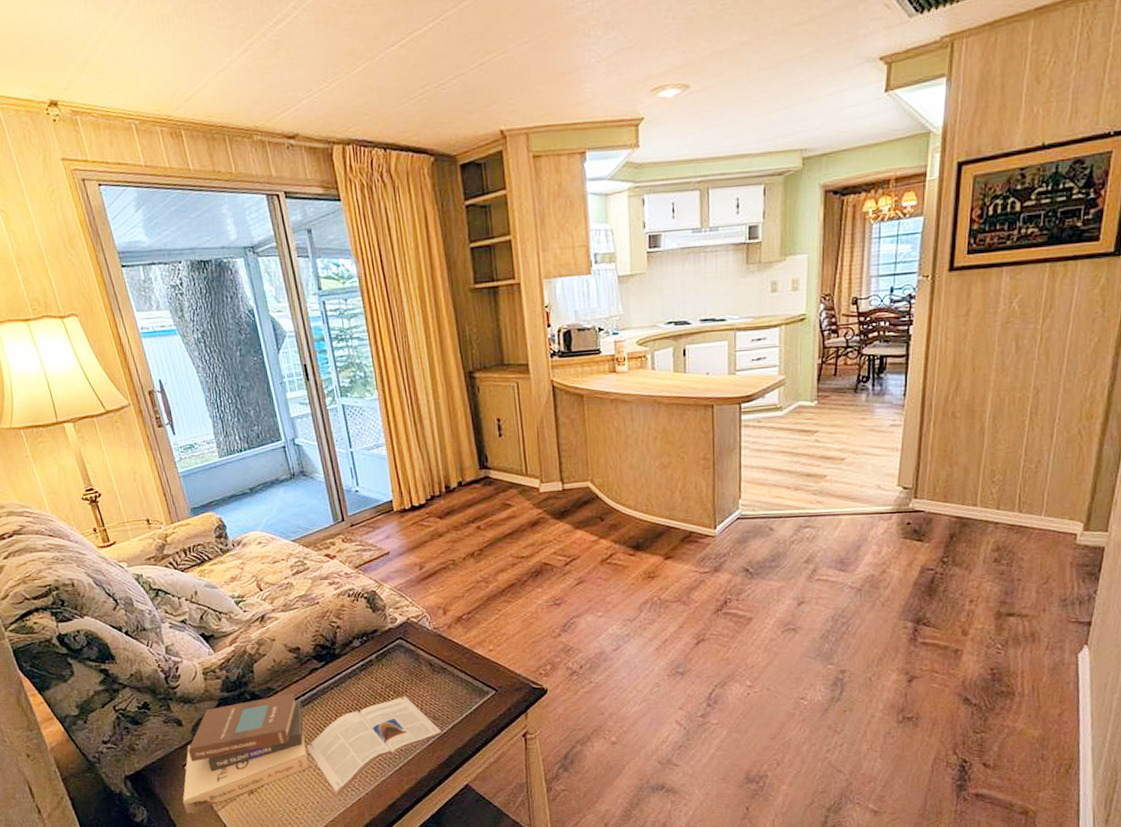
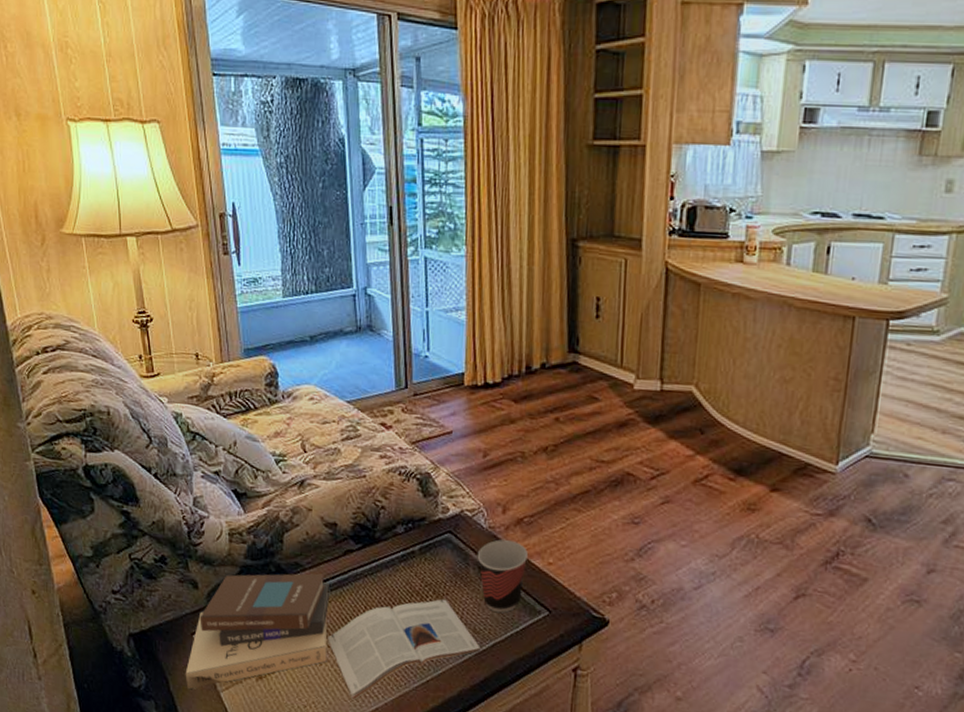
cup: none [427,637,470,699] -> present [477,539,528,613]

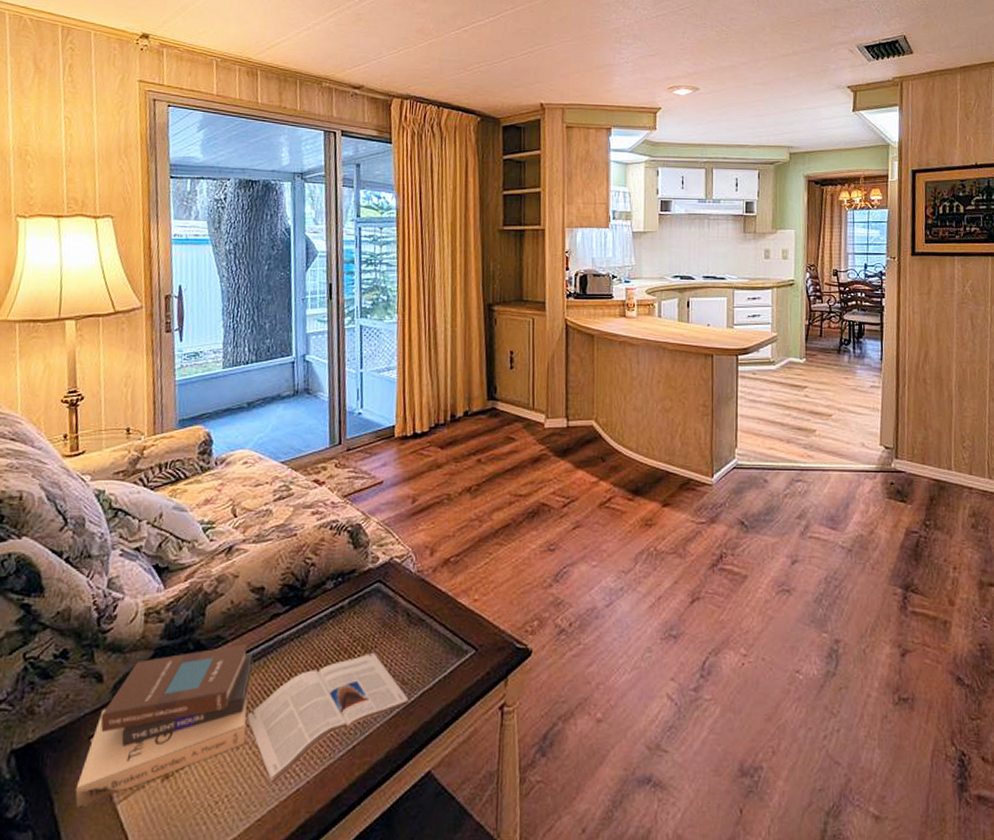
cup: present [477,539,528,613] -> none [405,582,454,658]

